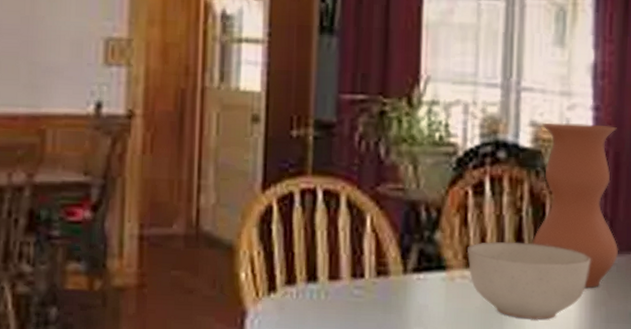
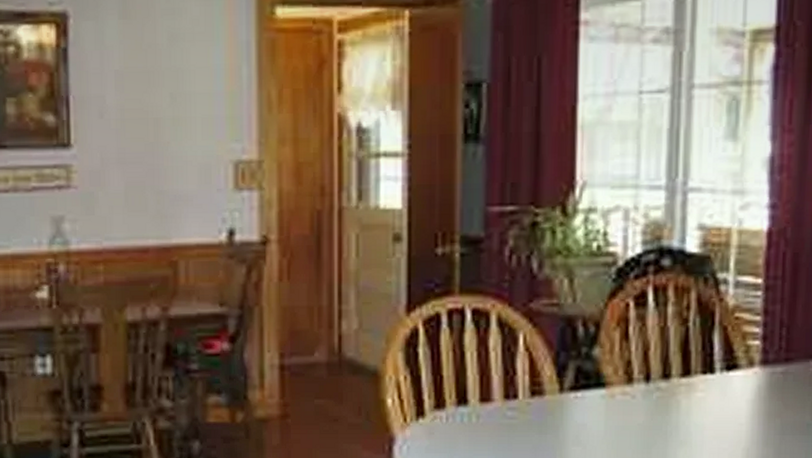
bowl: present [467,241,591,320] -> none [629,354,765,435]
vase: present [533,123,619,288] -> none [701,224,797,399]

